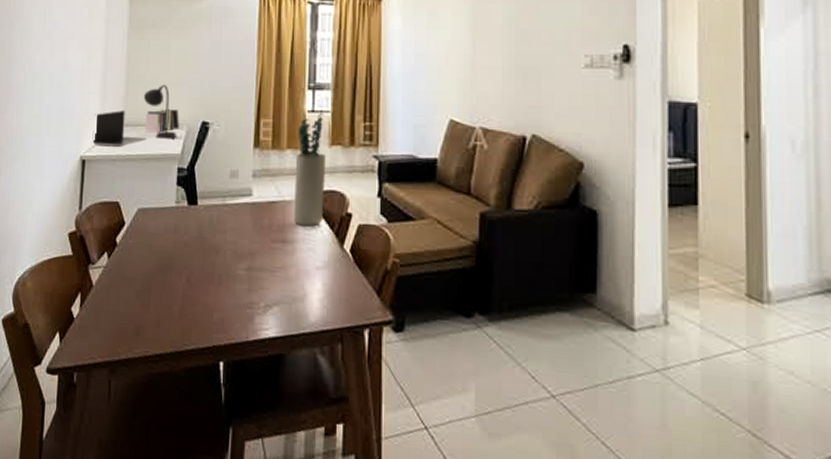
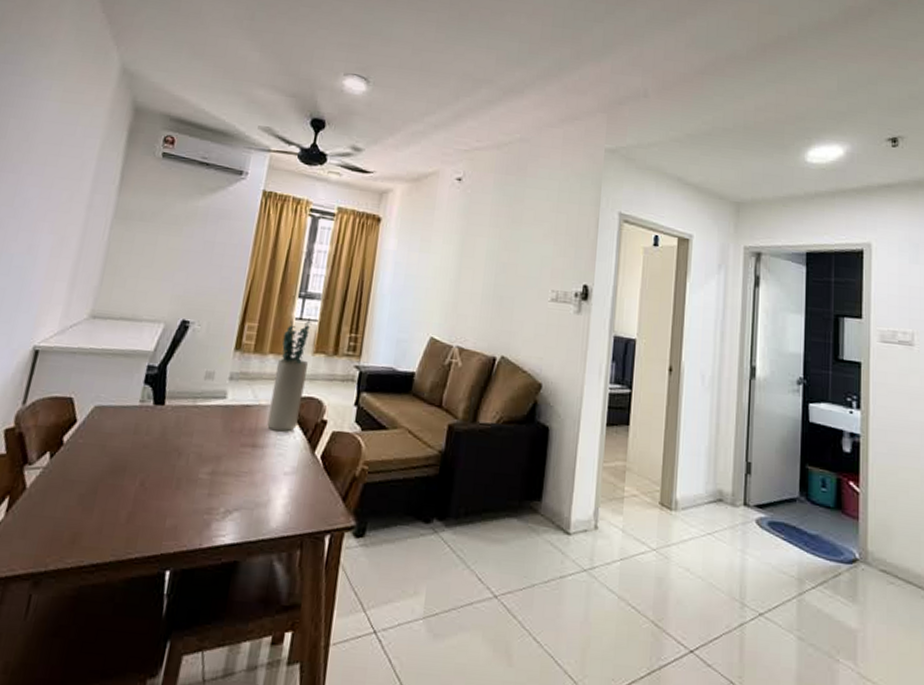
laptop computer: present [92,111,147,147] -> none [51,301,117,339]
desk lamp: present [143,84,177,139] -> none [119,278,152,336]
books: present [144,109,179,133] -> none [115,303,158,328]

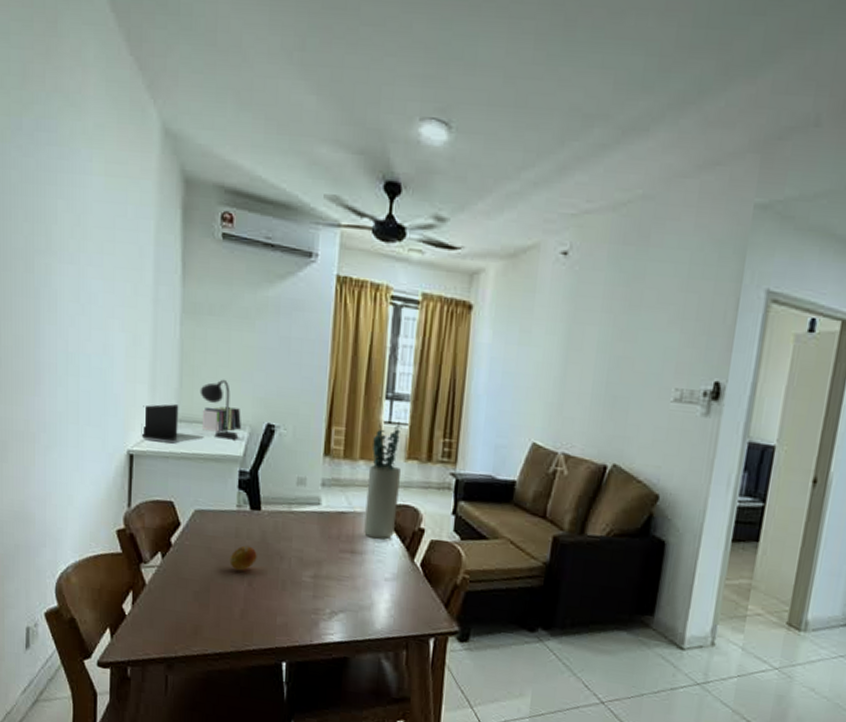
laptop computer: none [51,301,117,339] -> present [141,404,204,444]
books: none [115,303,158,328] -> present [201,406,241,432]
desk lamp: none [119,278,152,336] -> present [200,379,239,440]
fruit: none [123,442,155,470] -> present [229,545,257,571]

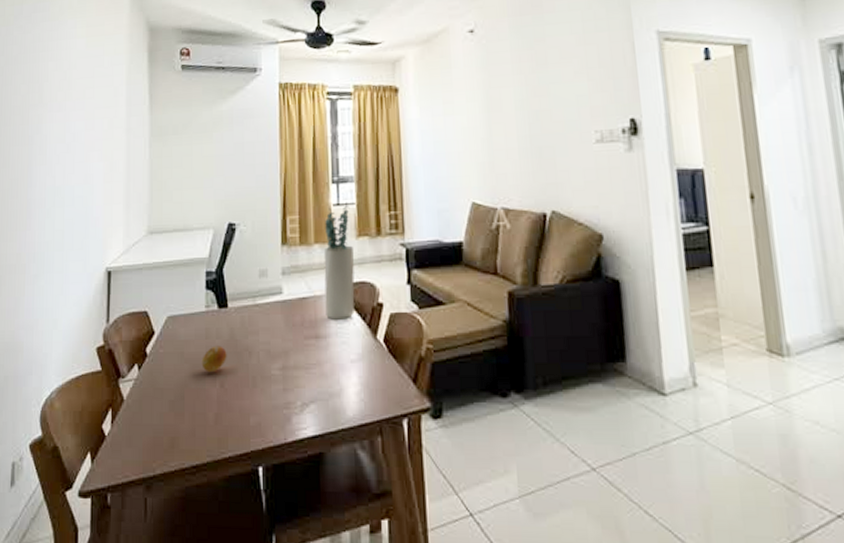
laptop computer: present [141,404,204,444] -> none [118,218,173,256]
desk lamp: present [200,379,239,440] -> none [168,188,204,244]
books: present [201,406,241,432] -> none [170,213,205,239]

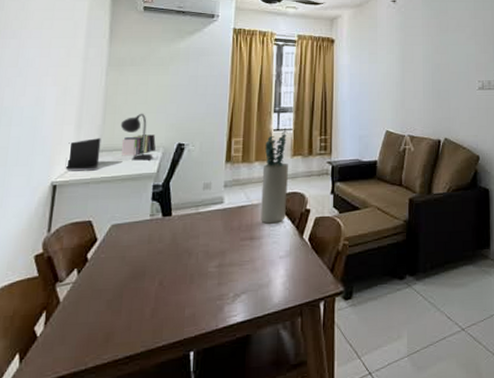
laptop computer: none [118,218,173,256] -> present [65,138,123,171]
desk lamp: none [168,188,204,244] -> present [120,113,153,161]
books: none [170,213,205,239] -> present [120,134,156,156]
fruit: present [201,346,227,373] -> none [142,249,168,273]

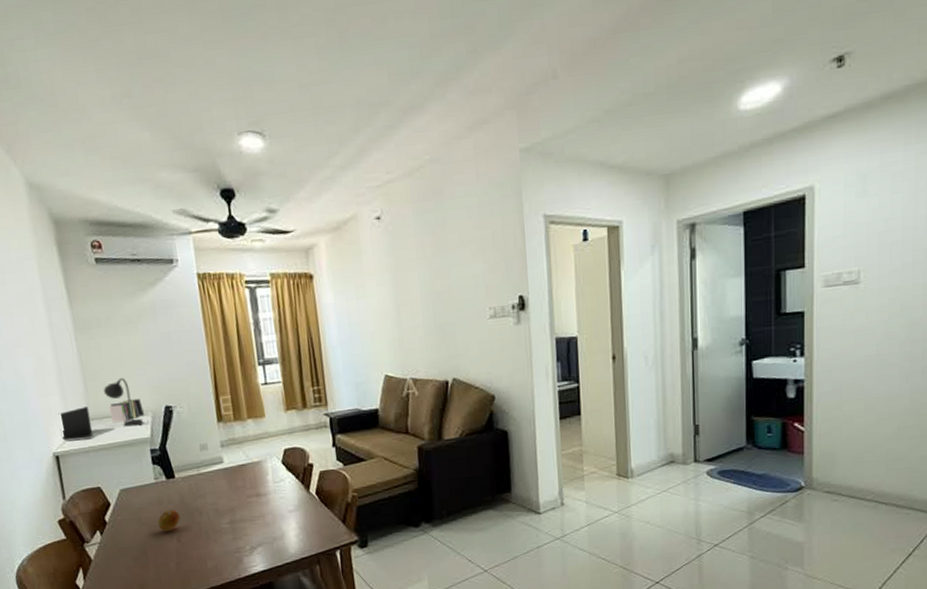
fruit: none [142,249,168,273] -> present [157,509,181,532]
vase: present [261,128,288,224] -> none [255,381,289,481]

